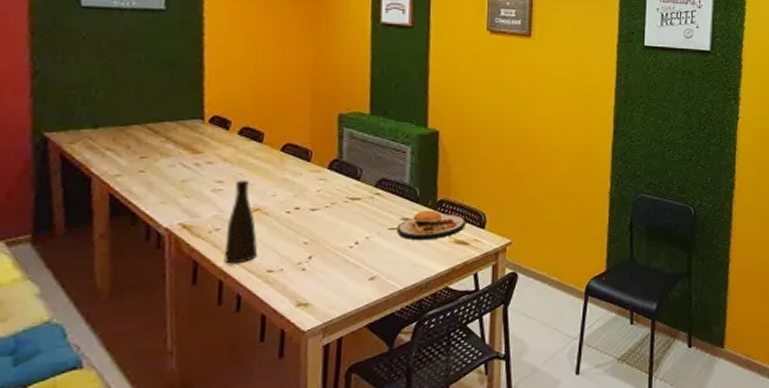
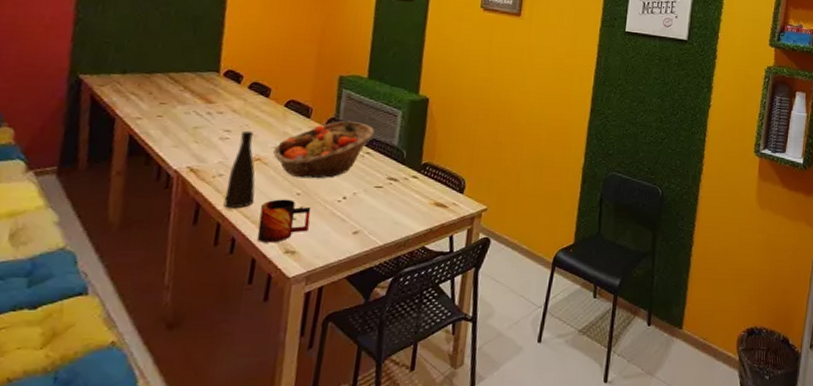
mug: none [264,249,321,297] -> present [256,199,312,243]
fruit basket: none [273,161,382,226] -> present [273,120,374,179]
plate: present [397,201,466,241] -> none [382,163,446,201]

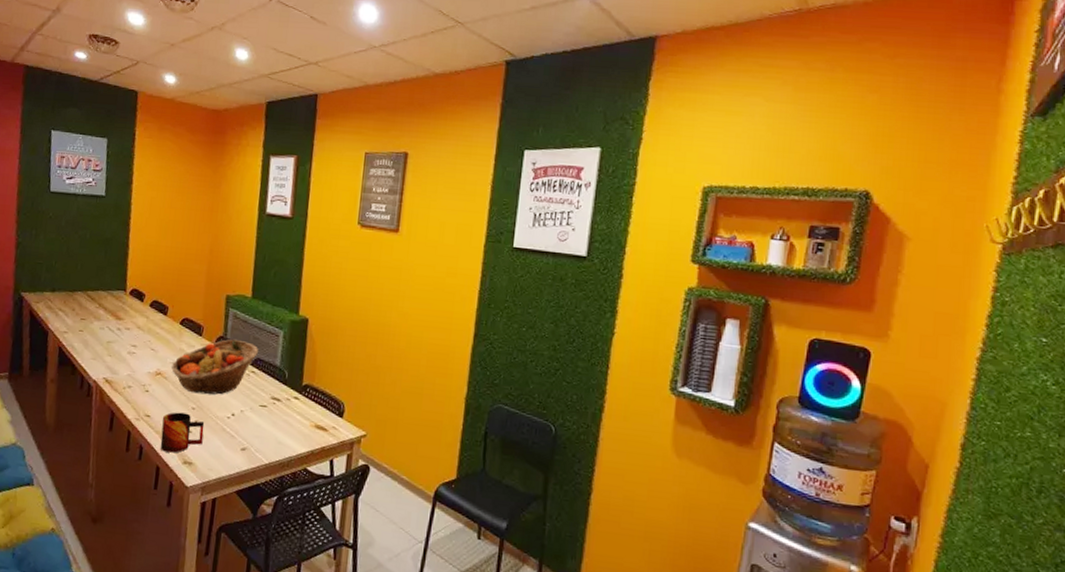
vase: present [223,130,255,209] -> none [132,346,158,419]

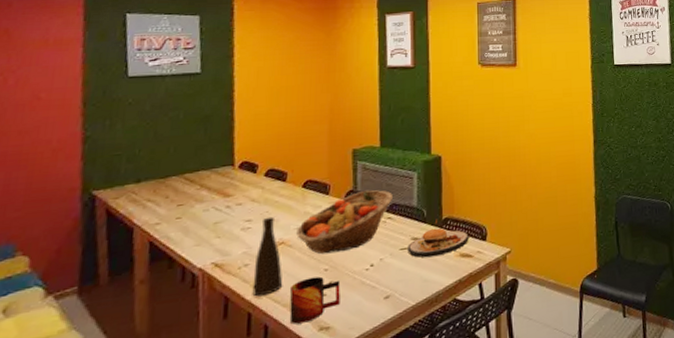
vase: none [132,346,158,419] -> present [252,216,283,297]
plate: none [266,384,326,422] -> present [407,220,469,258]

